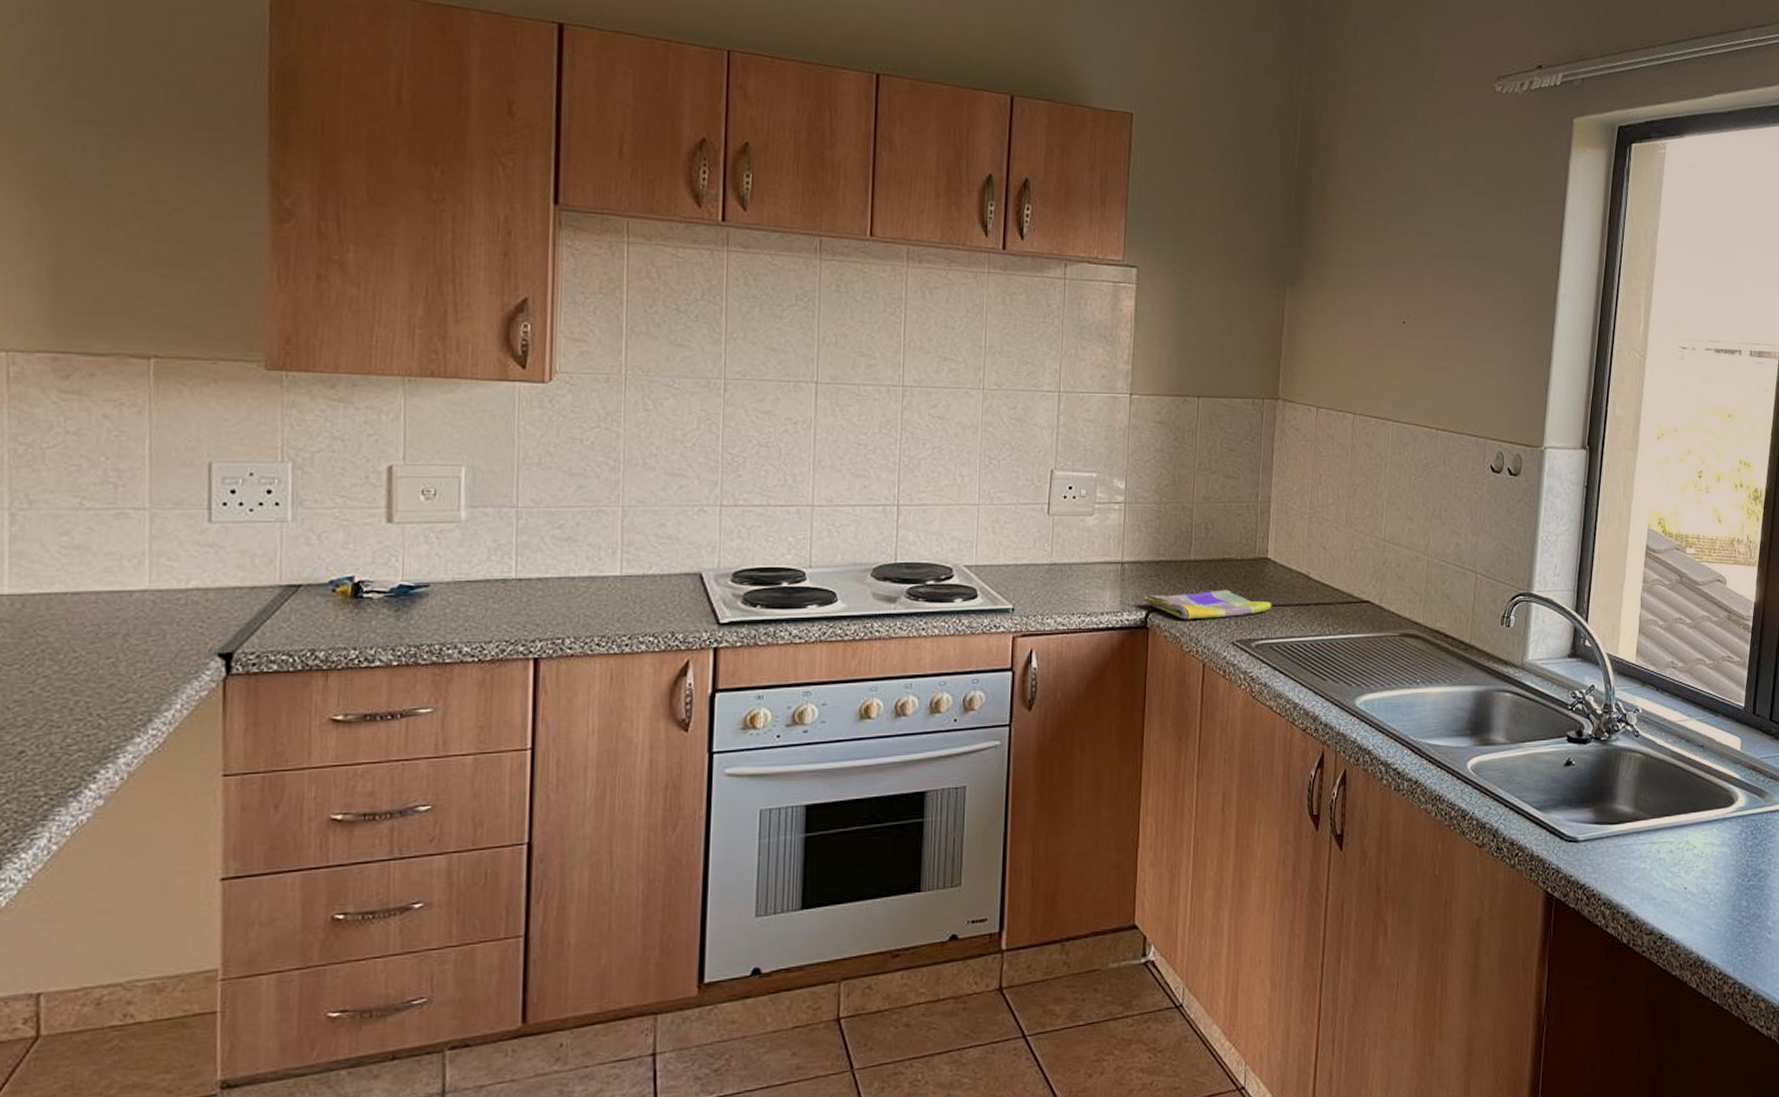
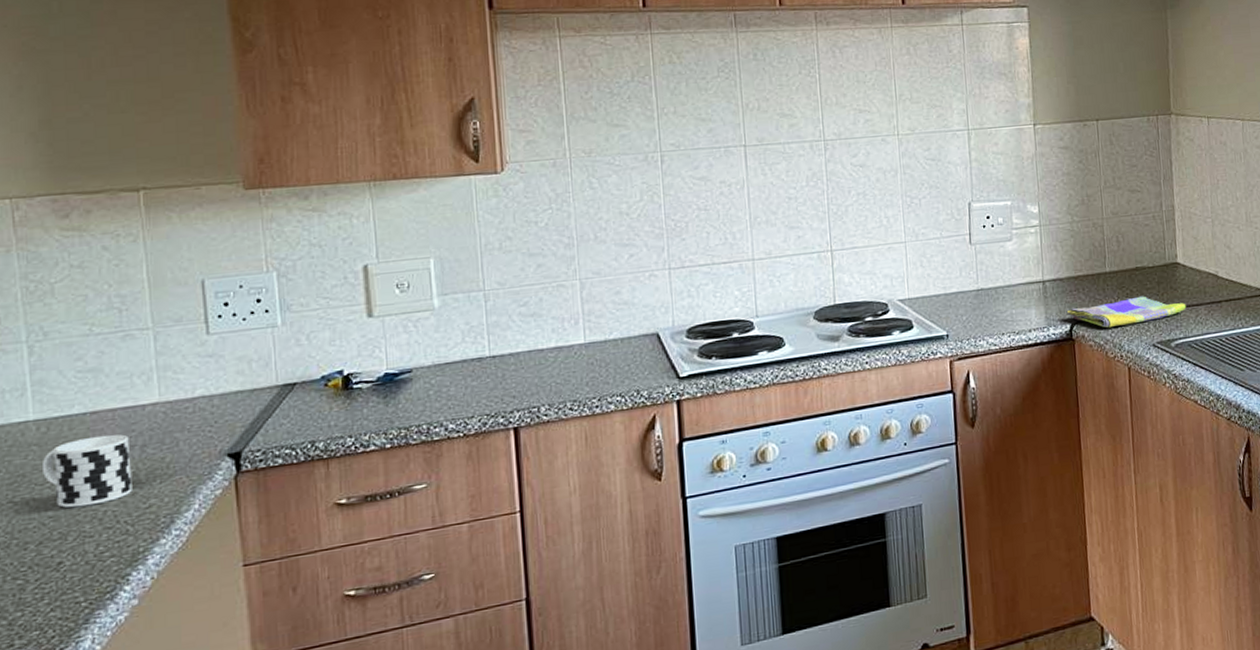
cup: none [11,619,111,694] -> present [41,434,132,508]

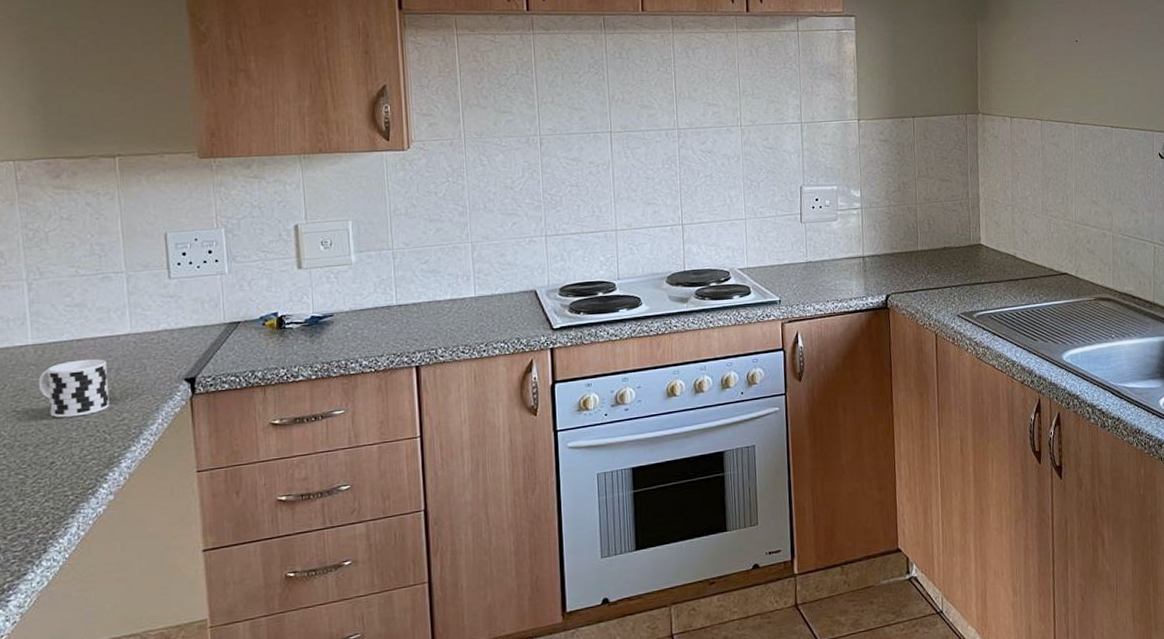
dish towel: present [1066,296,1187,328] -> none [883,272,988,300]

